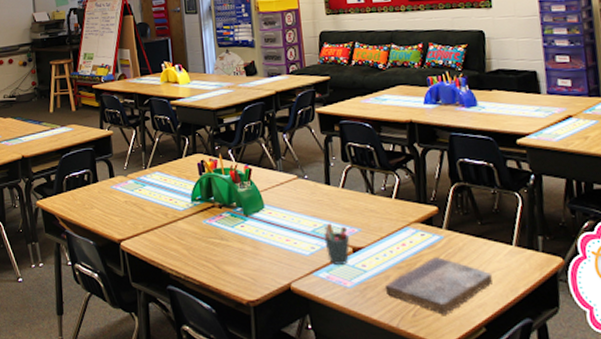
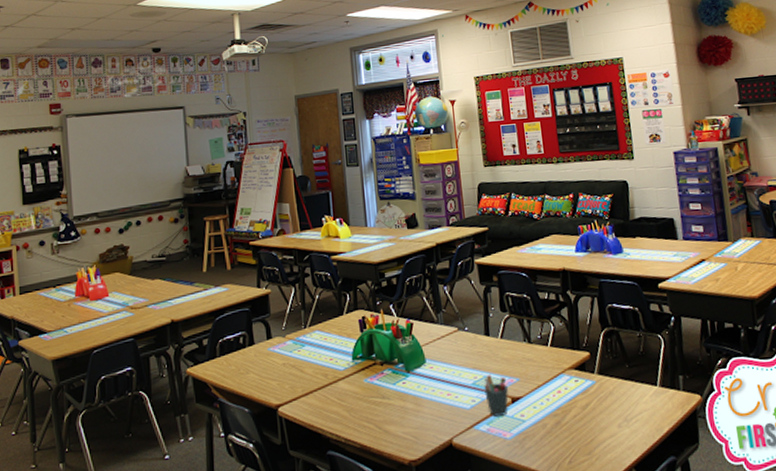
book: present [384,257,494,315] -> none [542,402,641,459]

